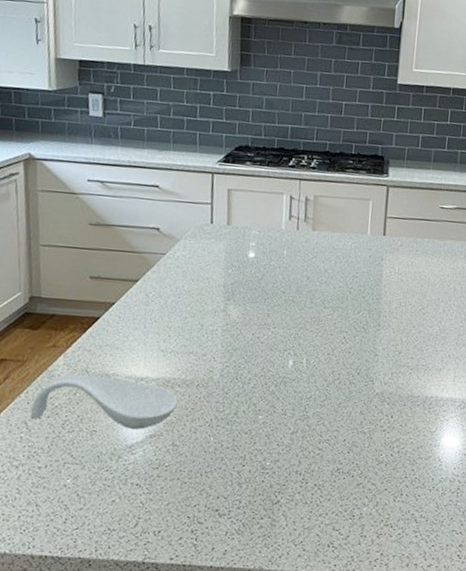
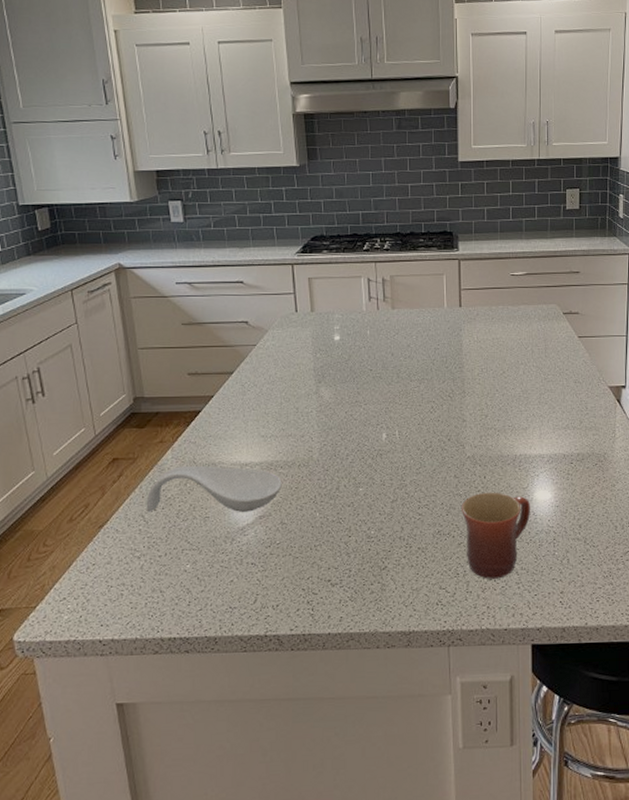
mug: none [364,432,437,525] -> present [462,492,531,579]

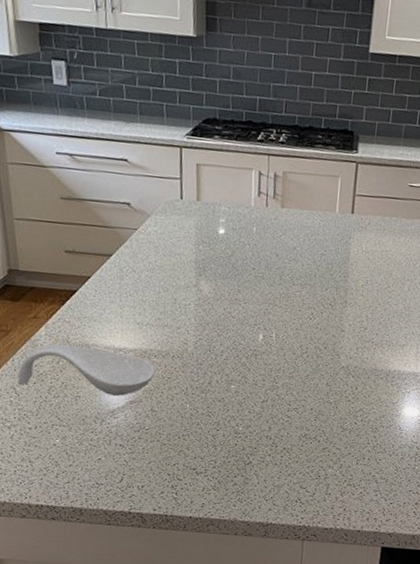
mug: present [462,492,531,579] -> none [329,402,398,485]

